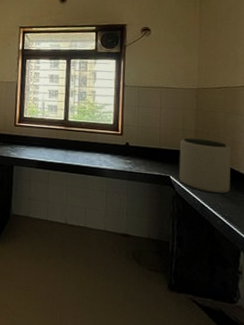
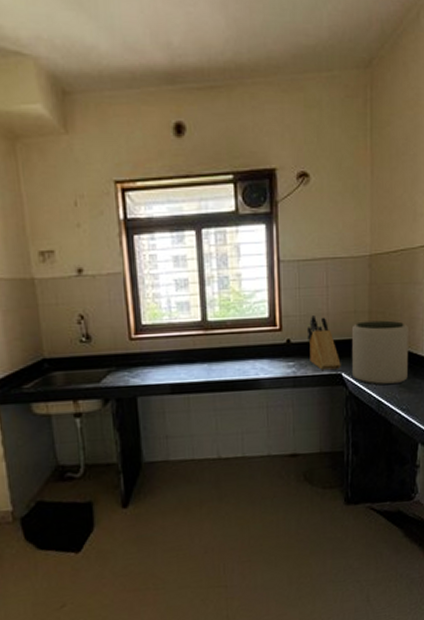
knife block: none [142,128,170,172] -> present [306,315,341,370]

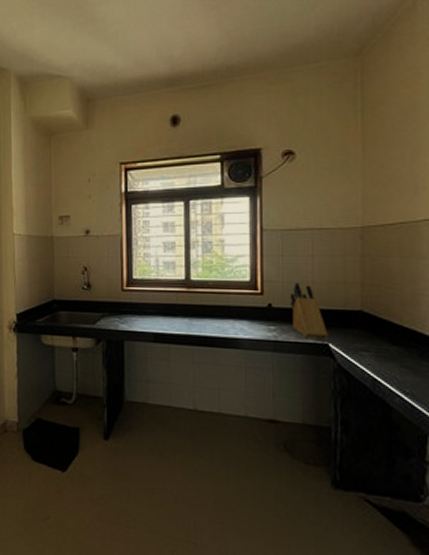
plant pot: present [351,320,408,386] -> none [340,292,411,364]

